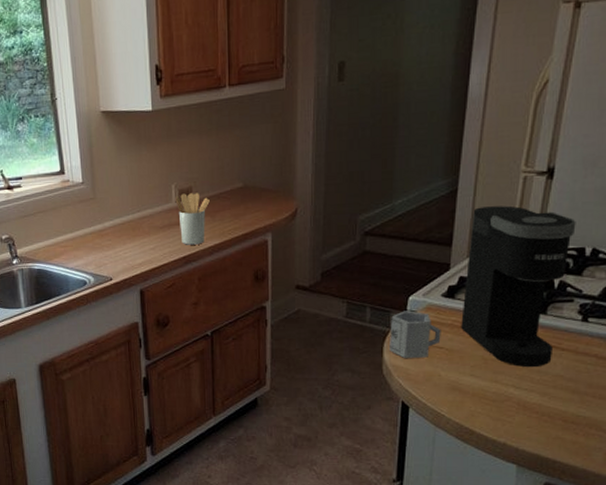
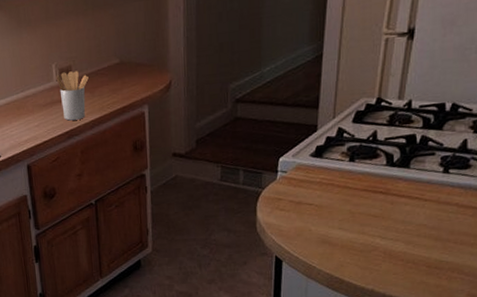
cup: present [390,310,441,359] -> none [262,171,311,217]
coffee maker: present [461,205,576,368] -> none [329,67,436,219]

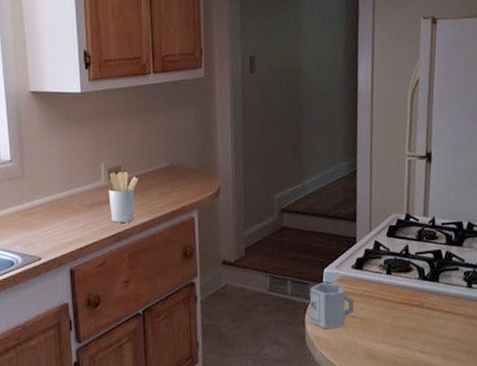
cup: none [262,171,311,217] -> present [309,282,355,330]

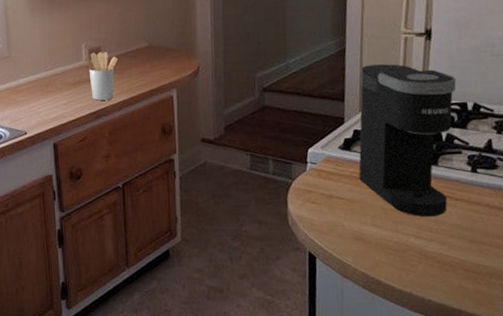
cup: present [309,282,355,330] -> none [292,162,342,210]
coffee maker: none [370,185,453,332] -> present [358,64,457,217]

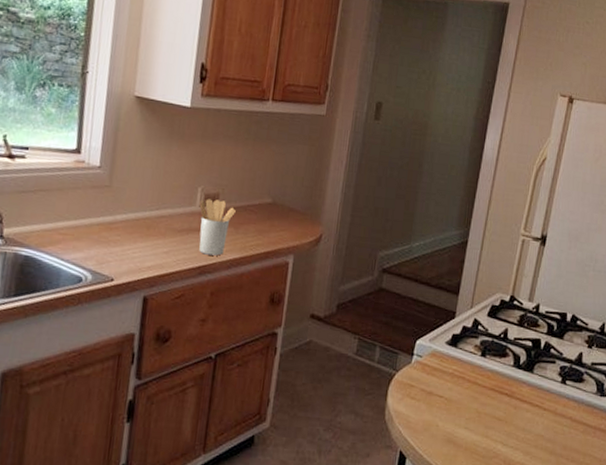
coffee maker: present [358,64,457,217] -> none [460,261,561,425]

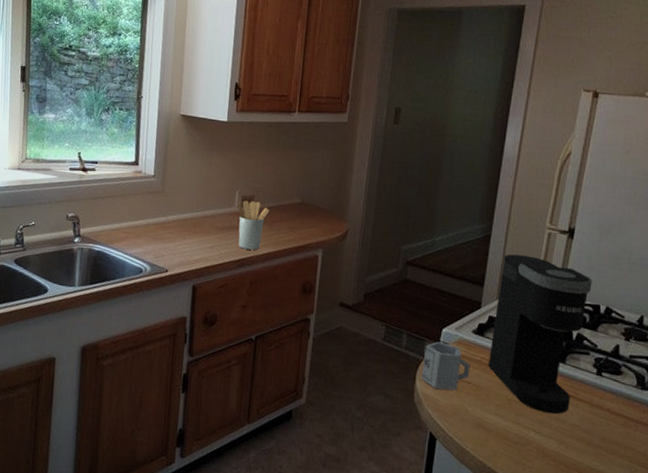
cup: none [393,354,443,406] -> present [422,341,470,391]
coffee maker: none [460,261,561,425] -> present [488,254,592,415]

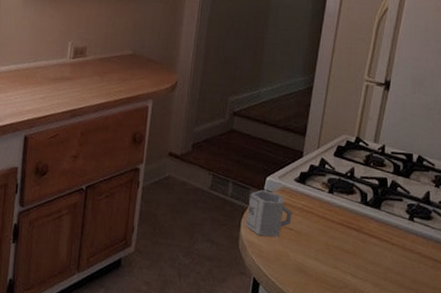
utensil holder: present [237,200,269,250] -> none [70,51,101,101]
coffee maker: present [488,254,592,415] -> none [309,105,406,259]

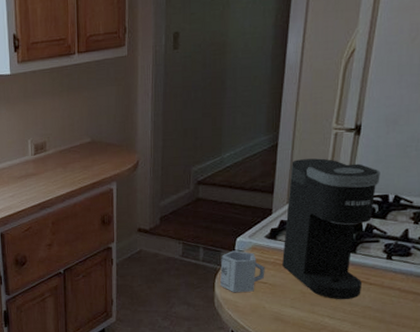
coffee maker: none [309,105,406,259] -> present [282,158,380,300]

